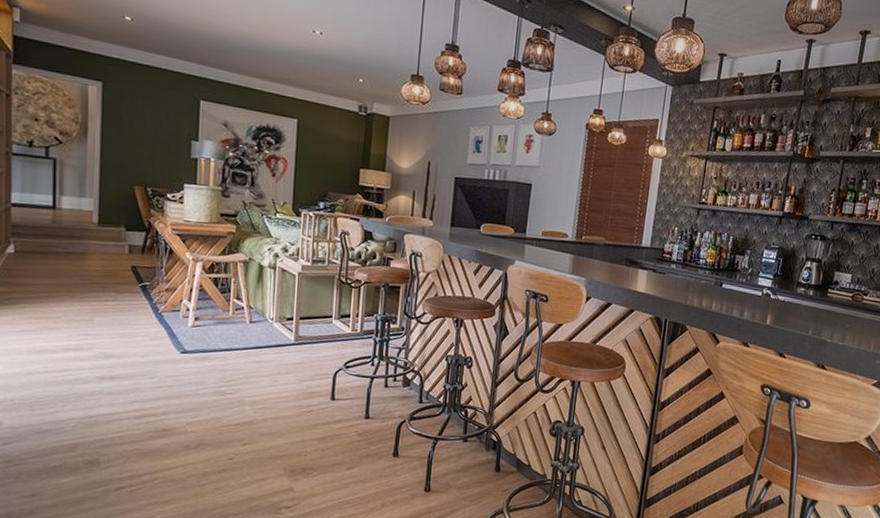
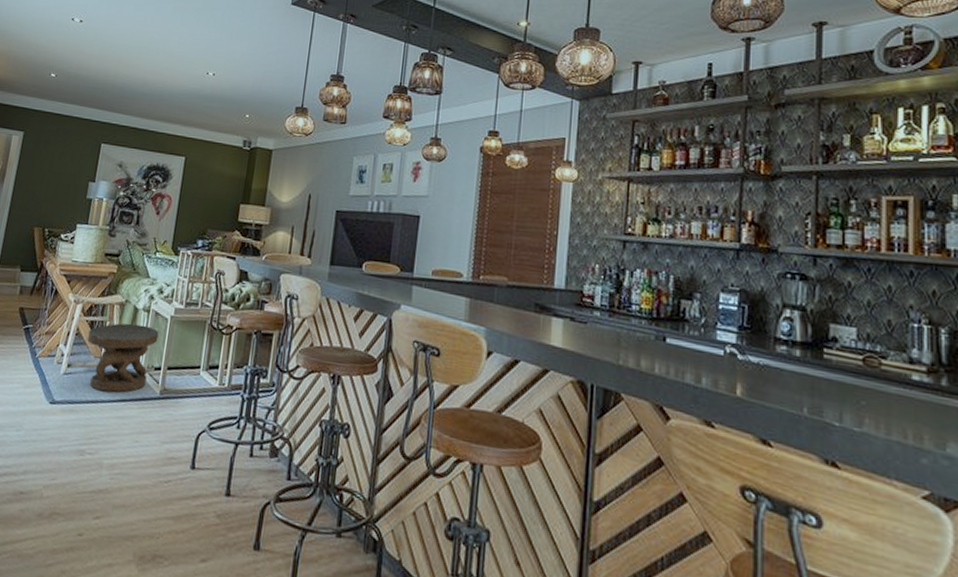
carved stool: none [213,279,288,341] -> present [87,323,159,392]

